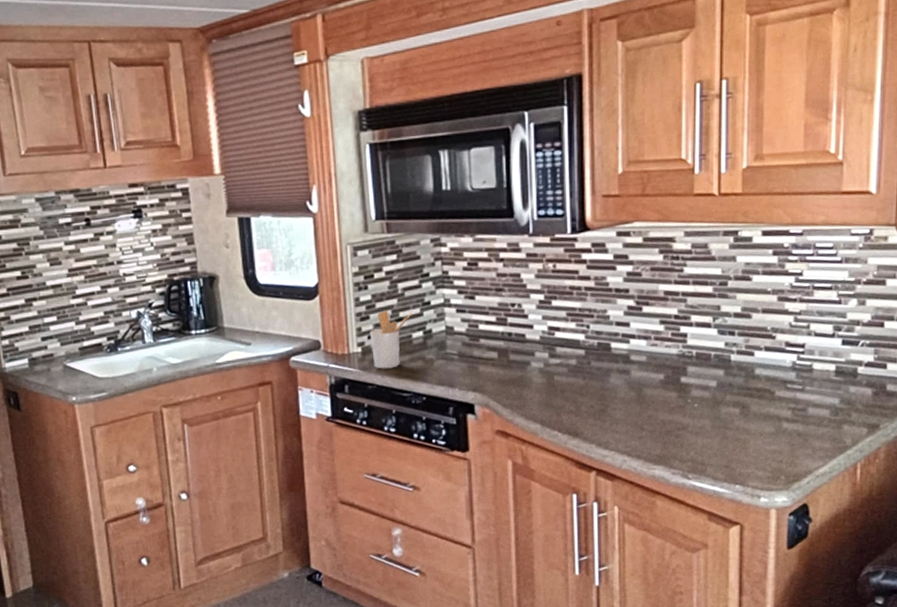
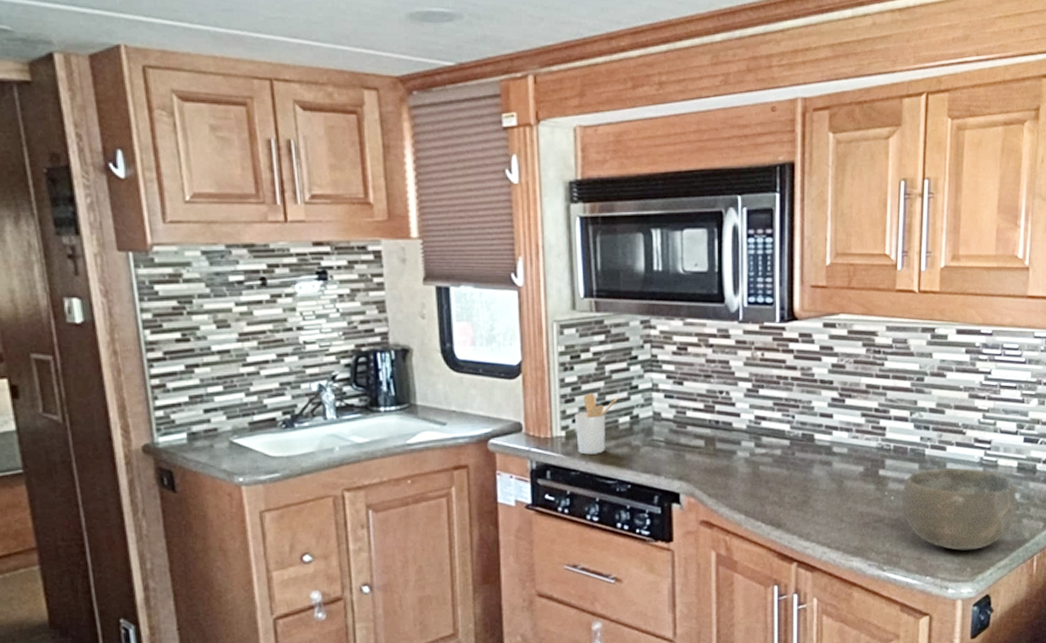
bowl: none [706,373,837,458] -> present [902,467,1018,551]

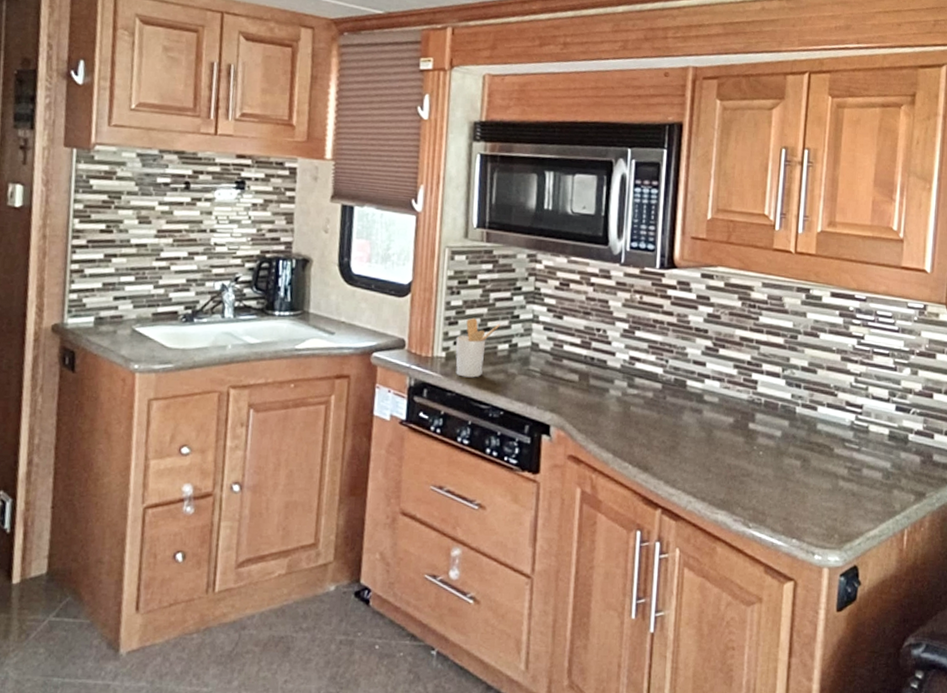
bowl: present [902,467,1018,551] -> none [770,427,889,516]

